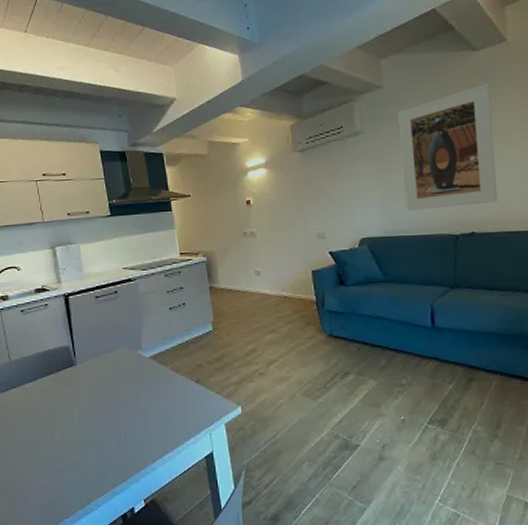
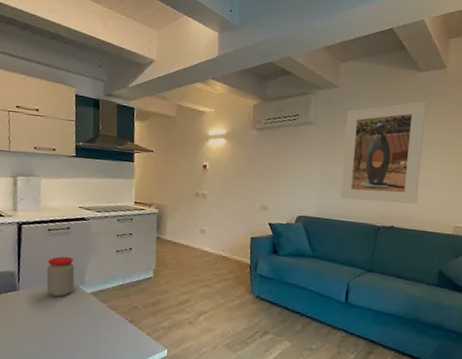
jar: none [101,322,131,366] -> present [46,256,75,297]

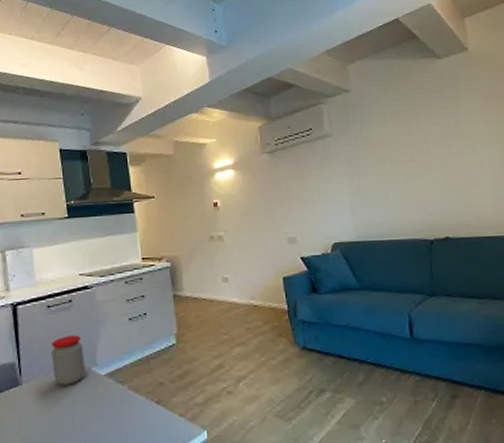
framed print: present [340,101,427,204] -> none [366,90,470,214]

